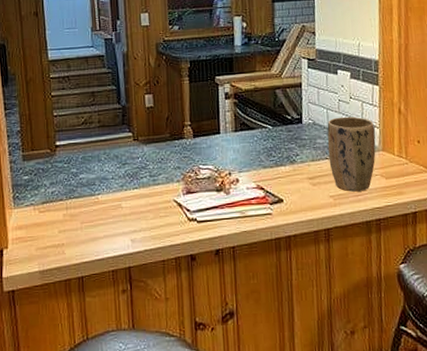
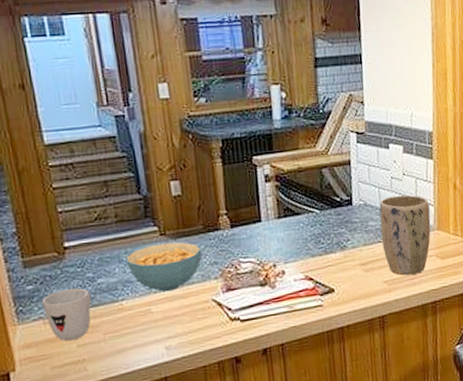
mug: none [34,181,74,226] -> present [41,288,92,341]
cereal bowl: none [104,147,167,189] -> present [126,242,202,292]

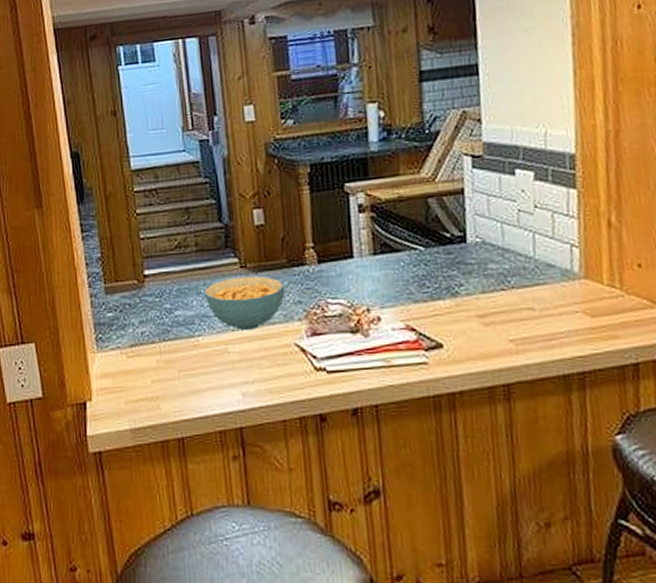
mug: present [41,288,92,341] -> none [120,319,168,374]
plant pot: present [379,194,431,276] -> none [502,232,575,335]

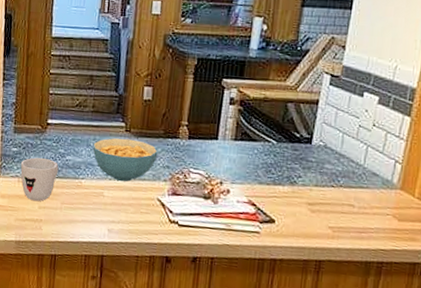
mug: none [120,319,168,374] -> present [20,157,59,201]

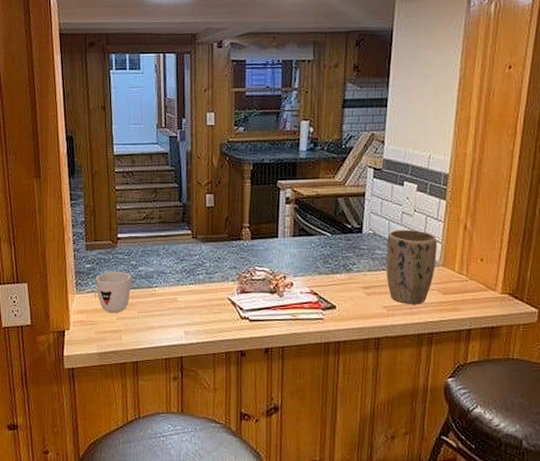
cereal bowl: present [92,138,158,182] -> none [163,245,224,285]
plant pot: none [334,144,396,229] -> present [386,229,437,304]

